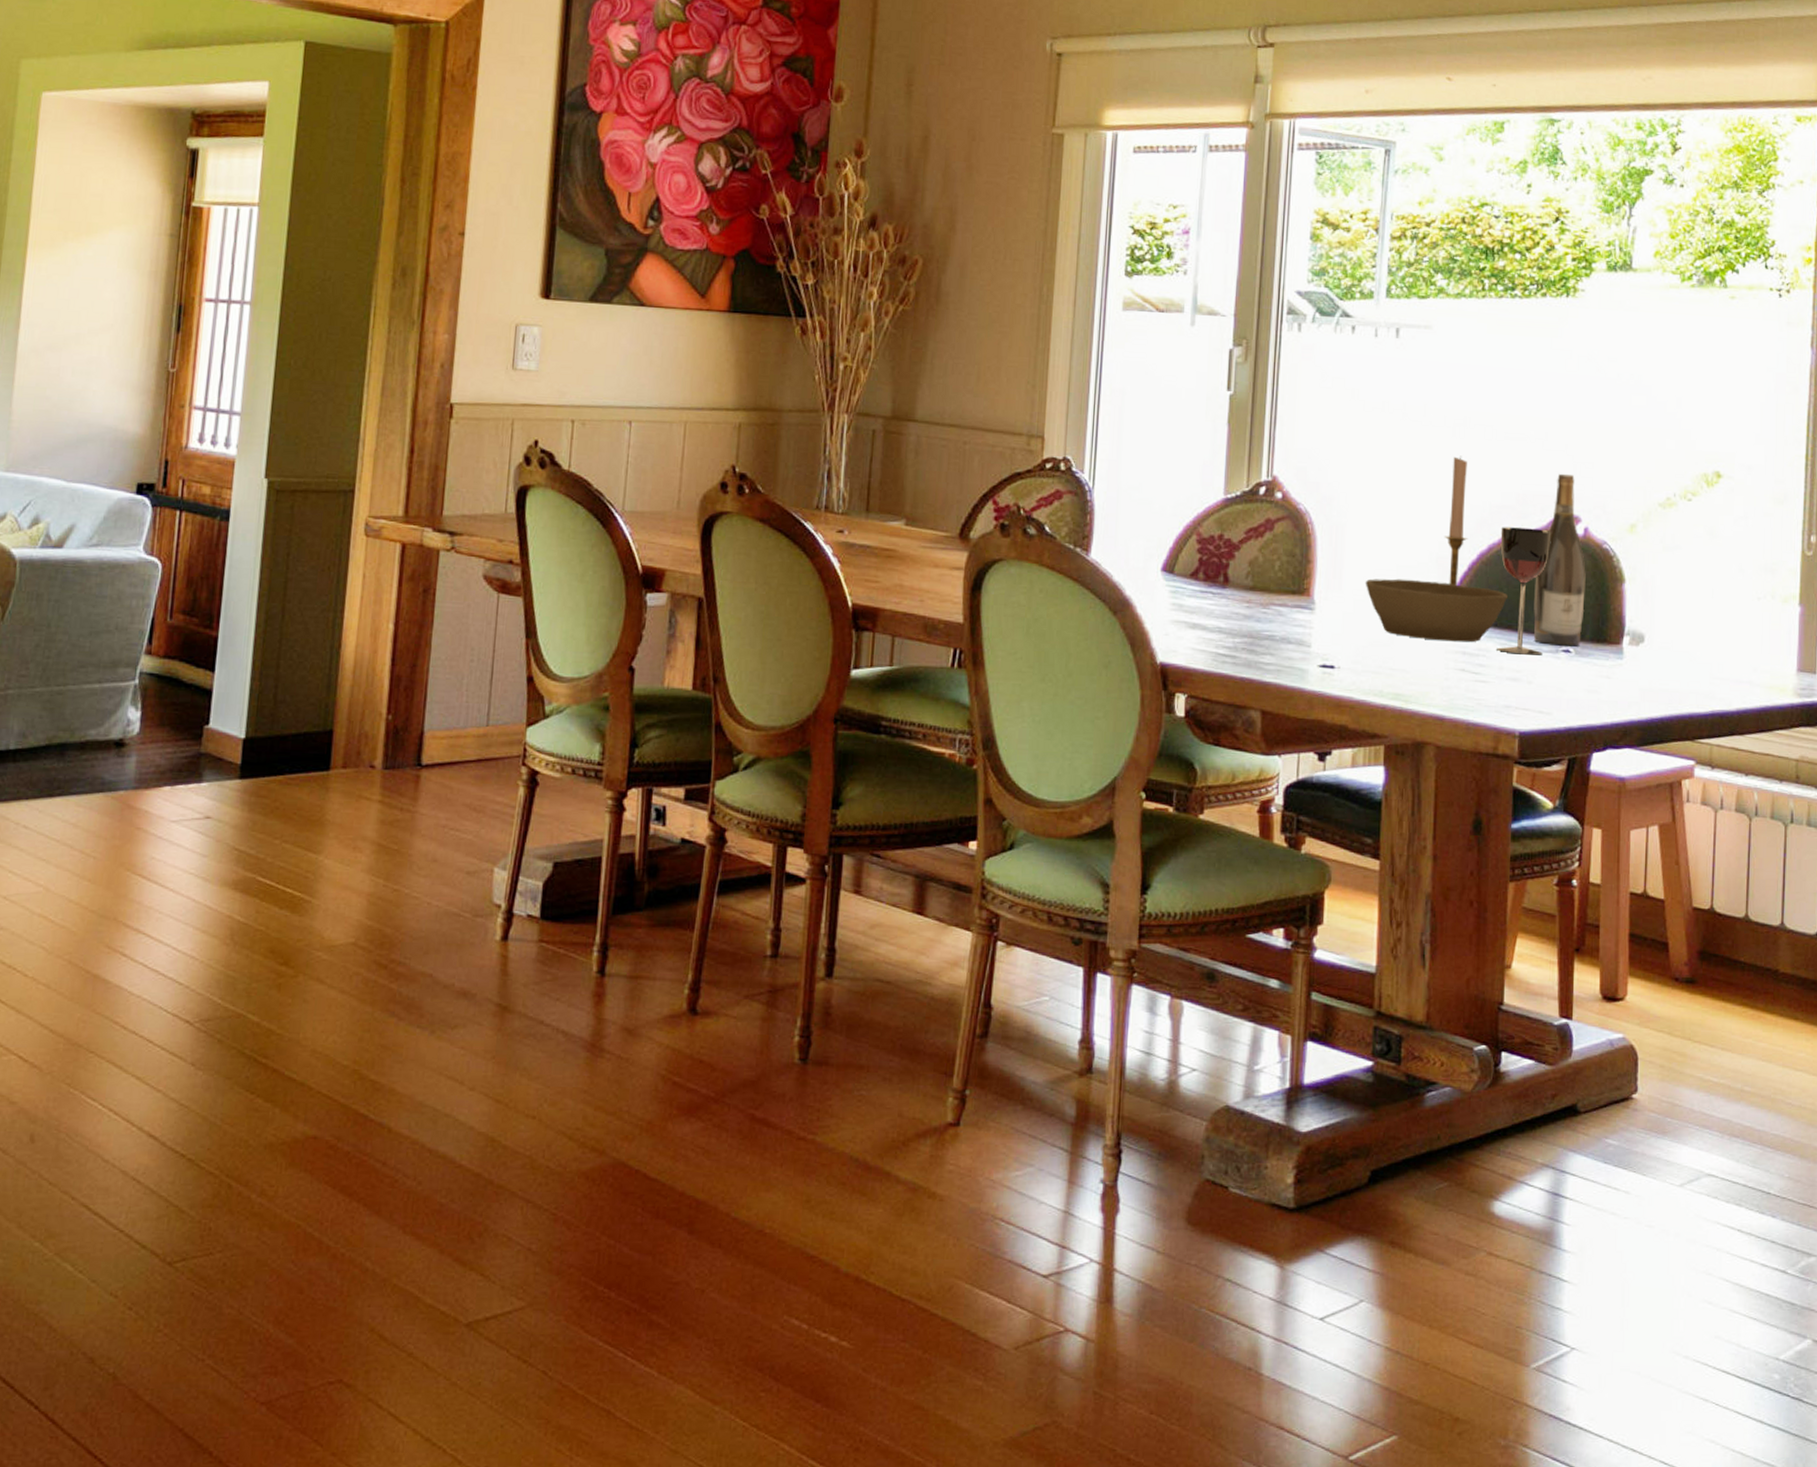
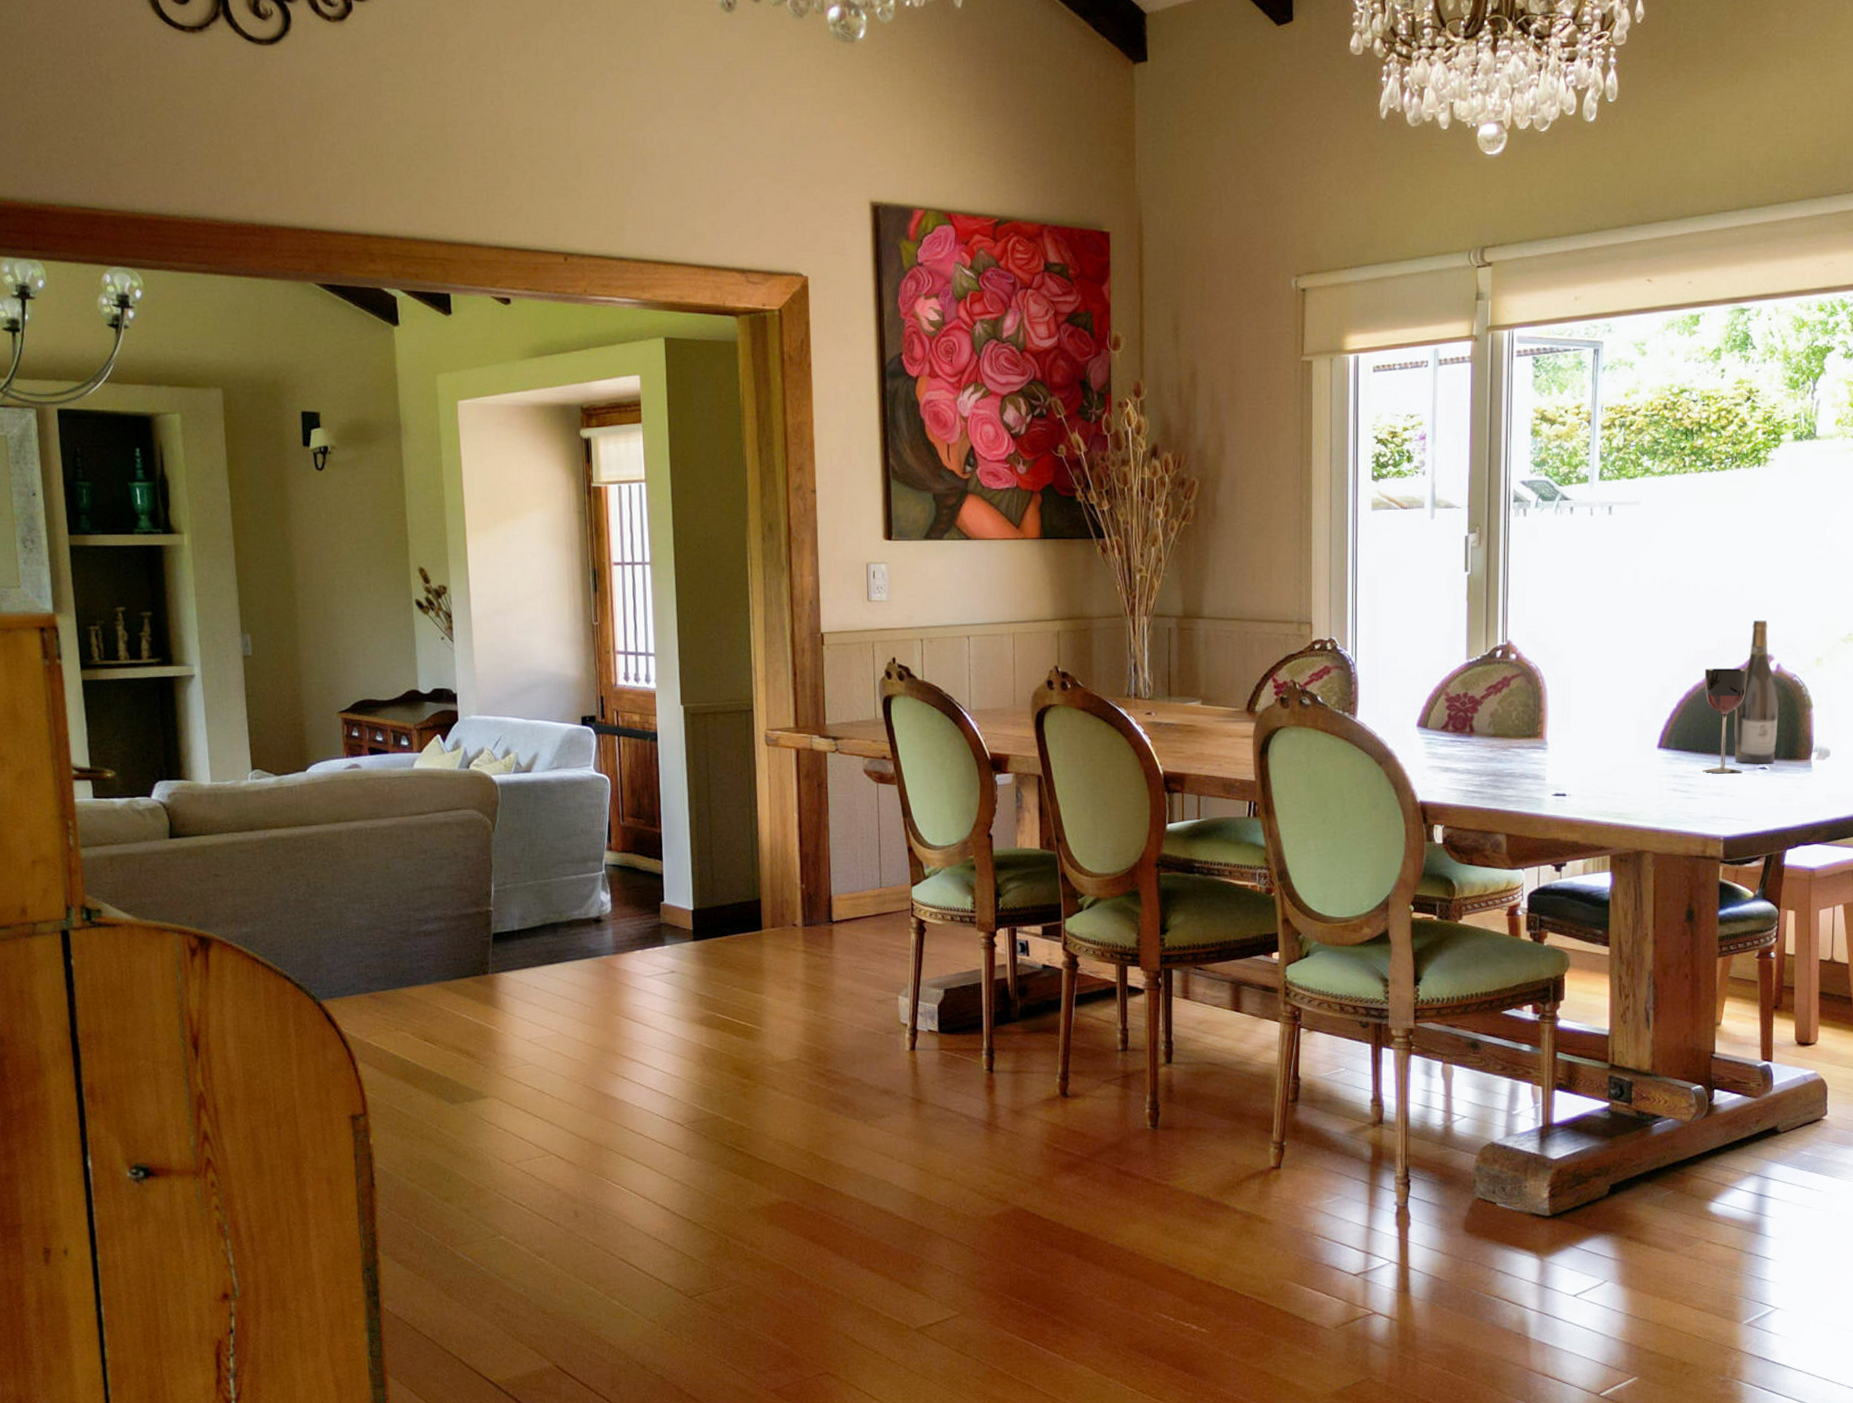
bowl: present [1365,578,1509,643] -> none [1589,718,1712,768]
candlestick: present [1444,455,1468,586] -> none [1656,611,1677,721]

